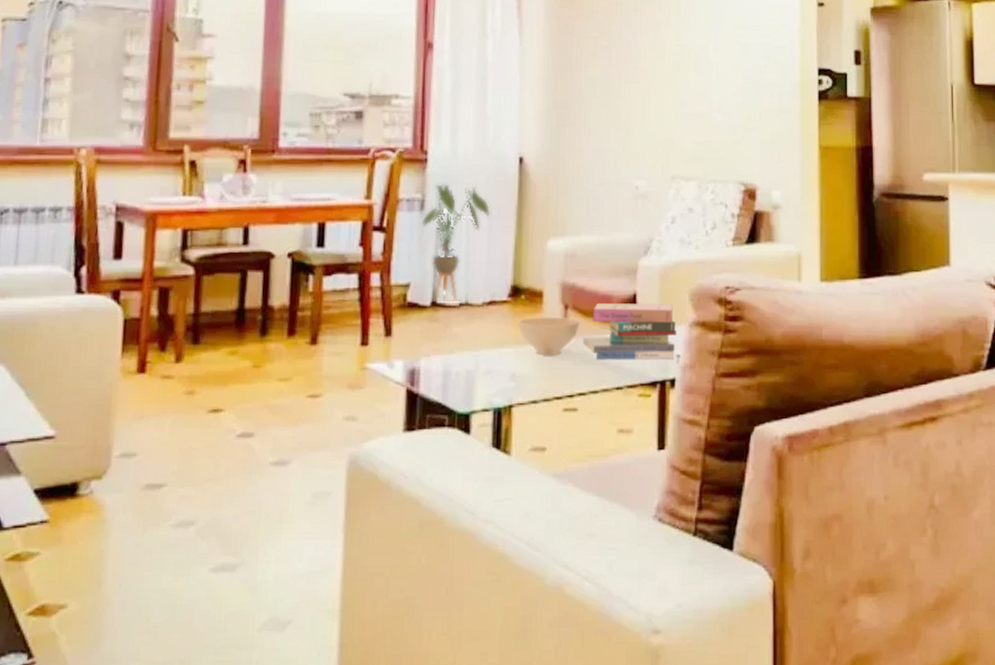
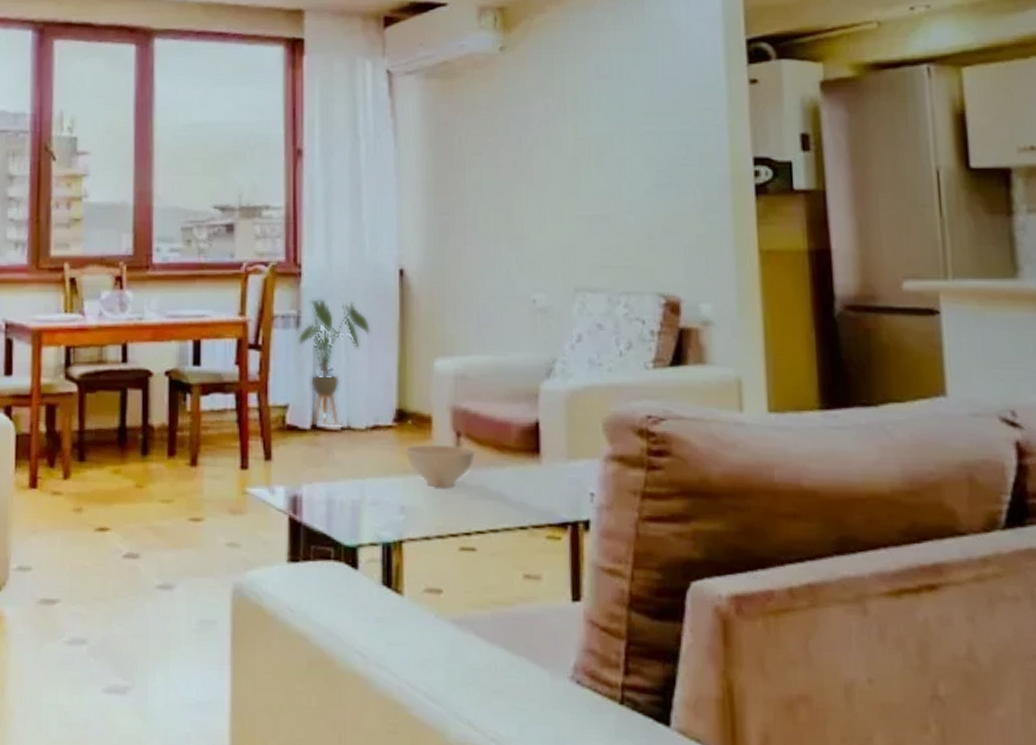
books: present [583,303,677,360] -> none [479,431,590,499]

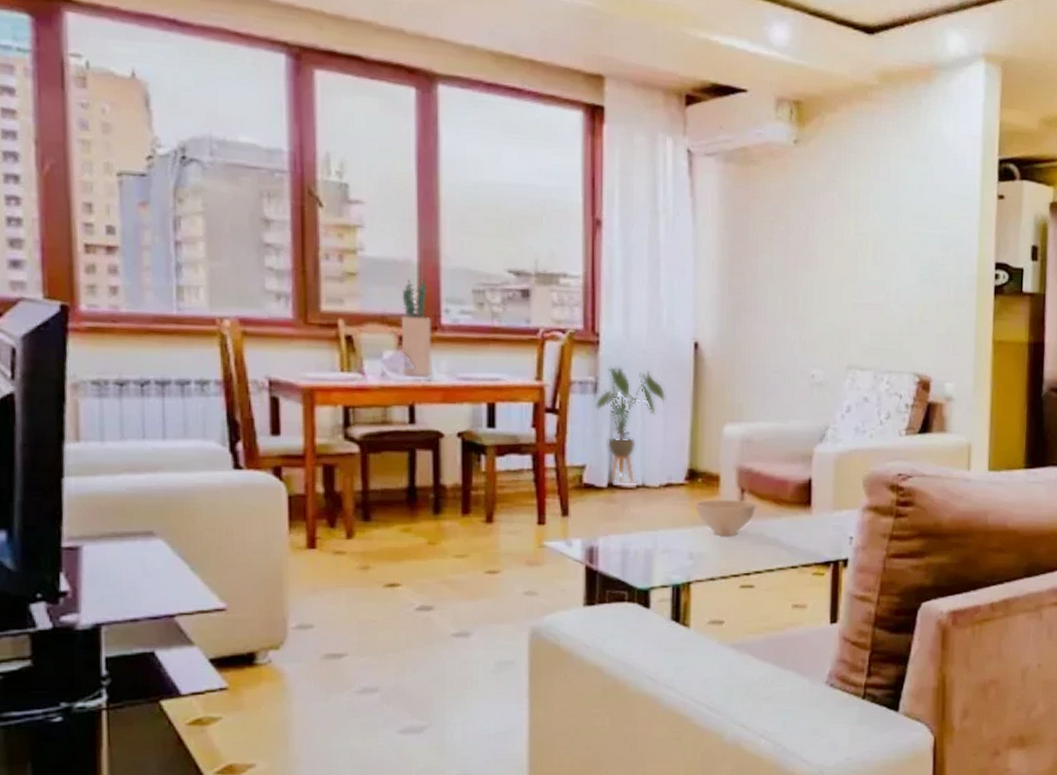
vase: none [117,217,144,316] -> present [401,275,431,378]

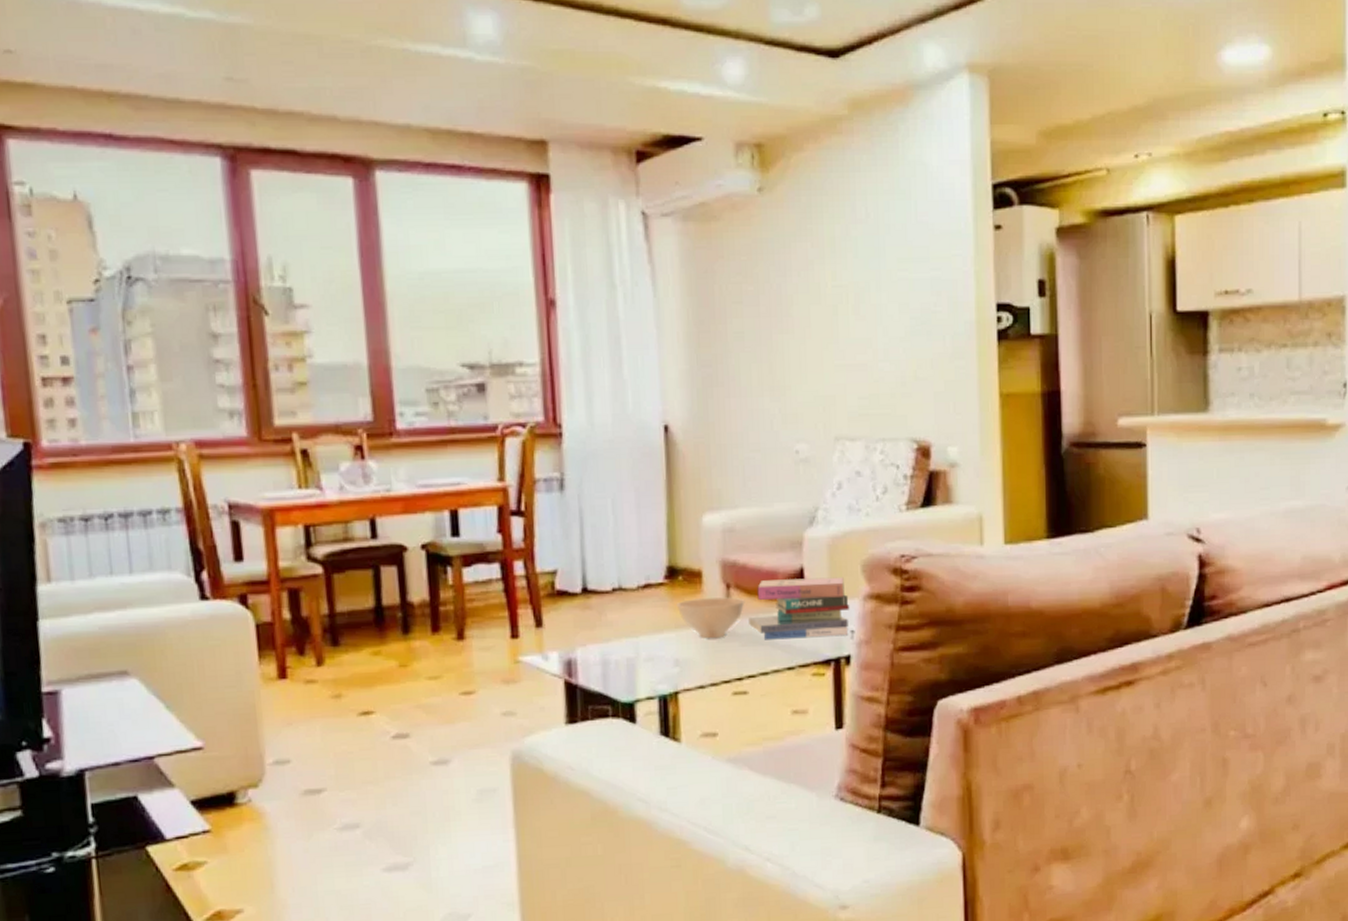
vase: present [401,275,431,378] -> none [354,378,390,489]
house plant: present [595,367,665,483] -> none [562,460,637,588]
books: none [759,488,851,542] -> present [749,577,850,640]

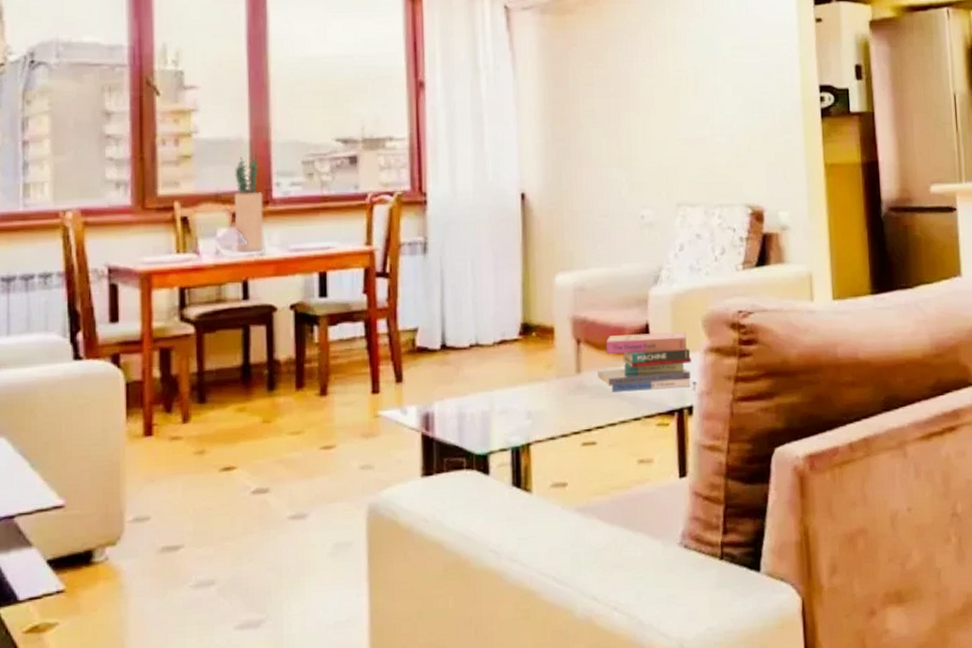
vase: none [354,378,390,489] -> present [234,152,264,253]
bowl: present [676,597,745,639] -> none [530,352,594,392]

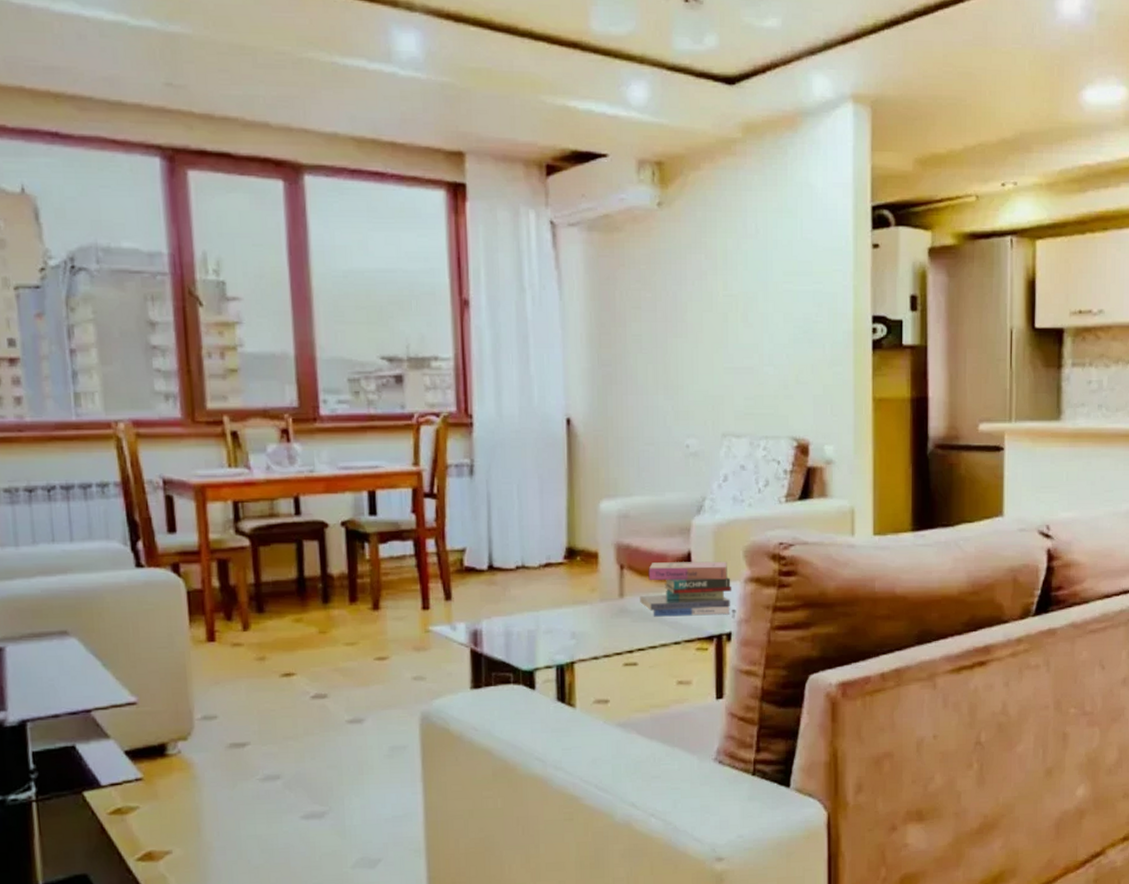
vase: present [234,152,264,253] -> none [281,367,313,469]

